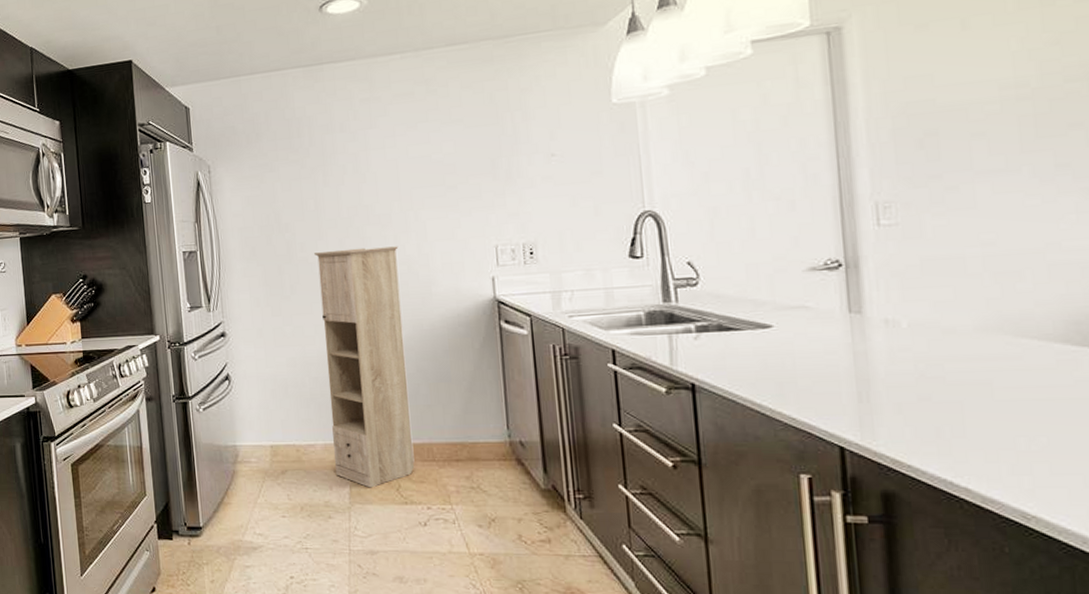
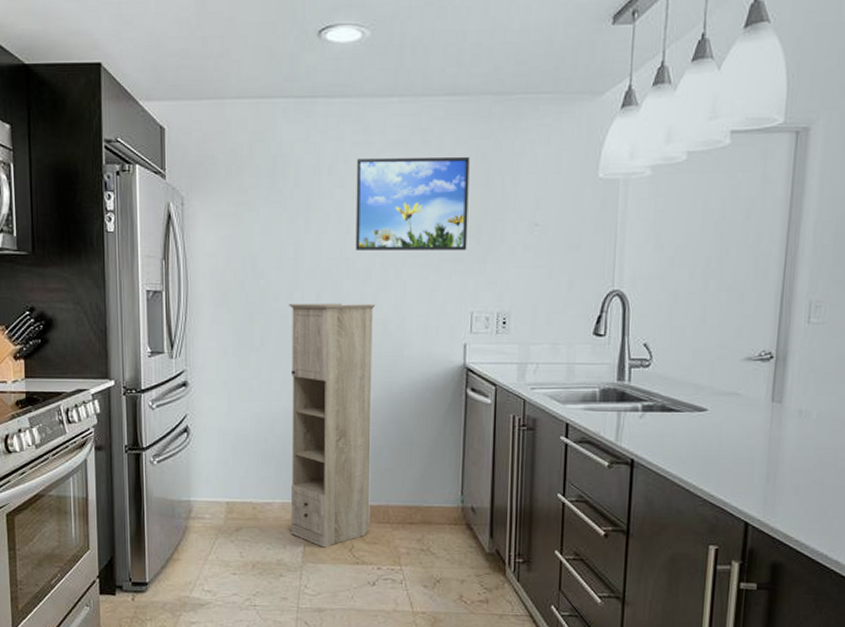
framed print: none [366,99,484,197] -> present [355,156,470,250]

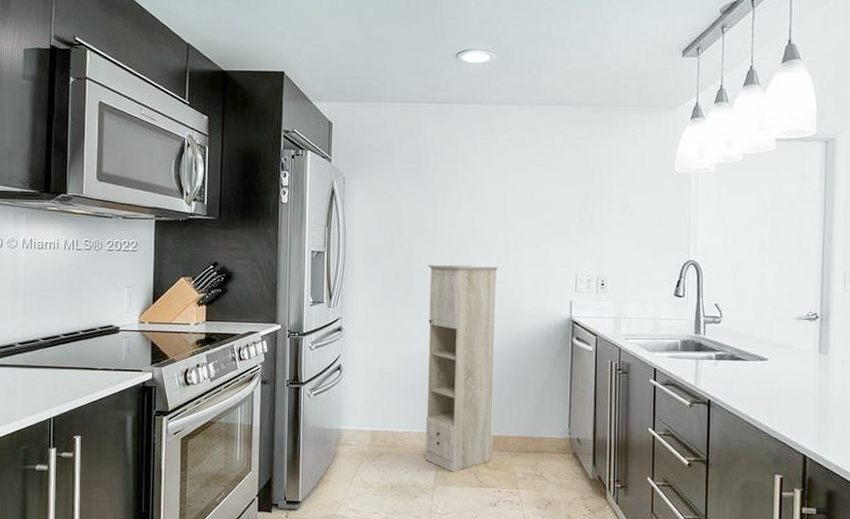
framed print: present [355,156,470,250] -> none [483,151,574,225]

